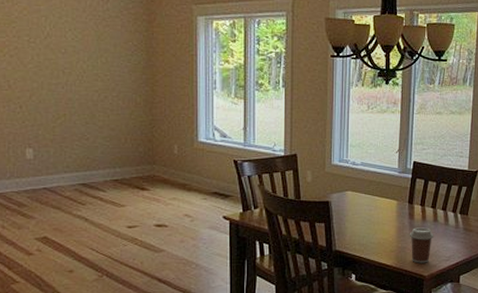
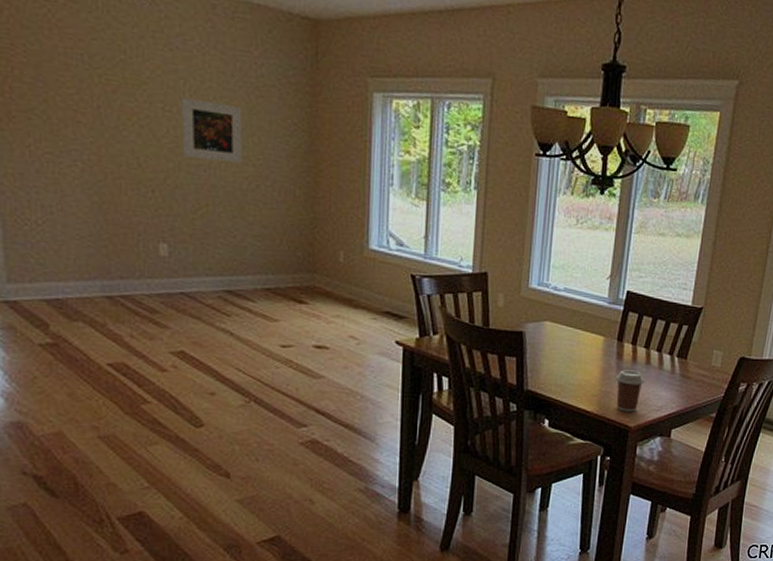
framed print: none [44,31,93,80] -> present [182,97,243,164]

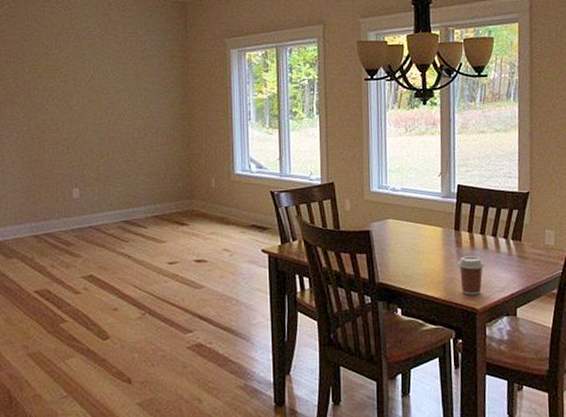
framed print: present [182,97,243,164] -> none [88,73,133,120]

